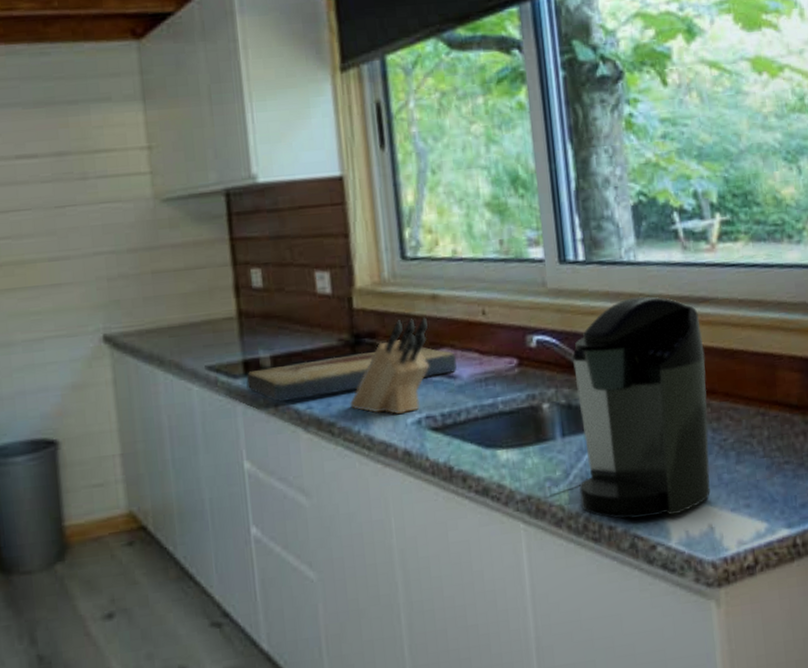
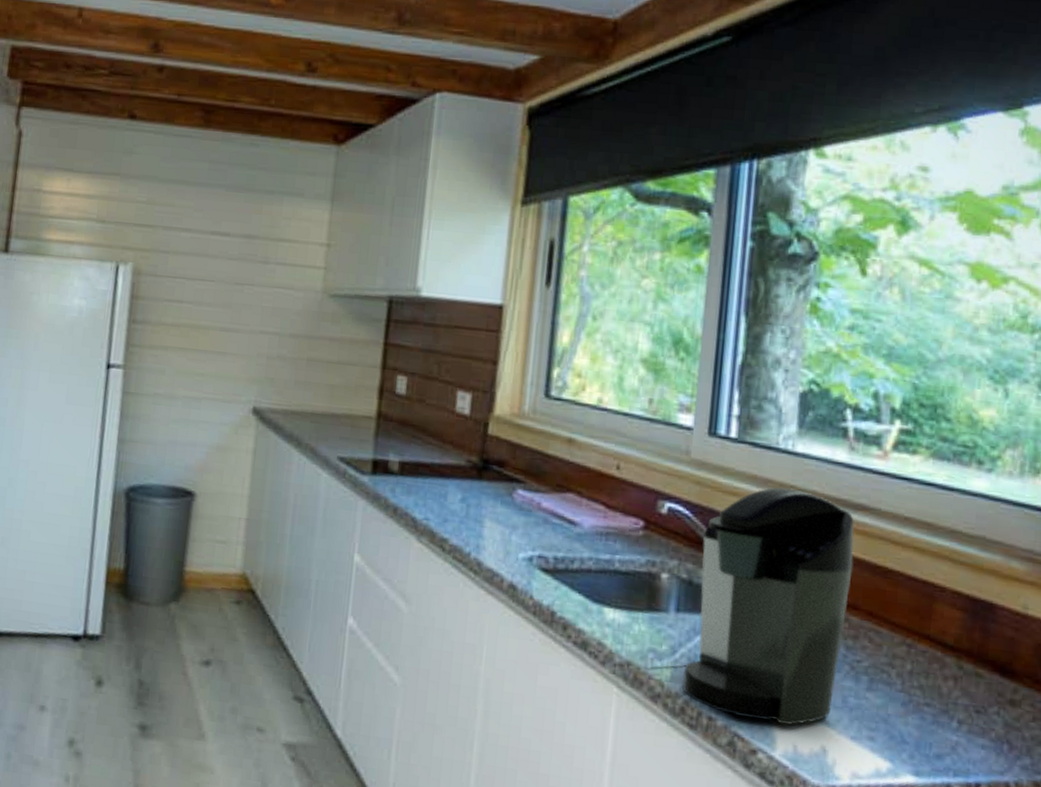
fish fossil: present [246,347,457,403] -> none [371,471,581,519]
knife block: present [350,317,429,414] -> none [466,455,560,547]

